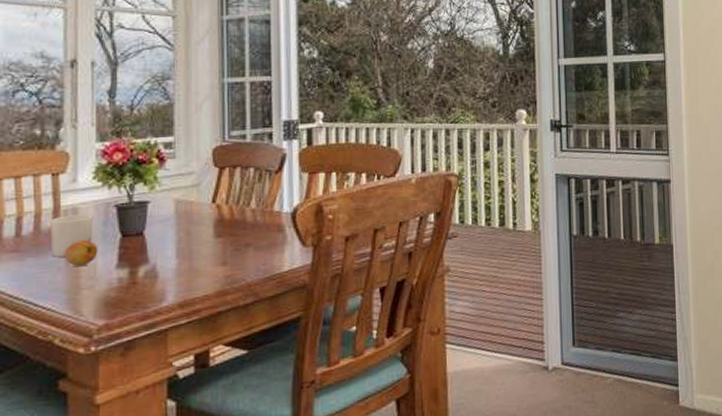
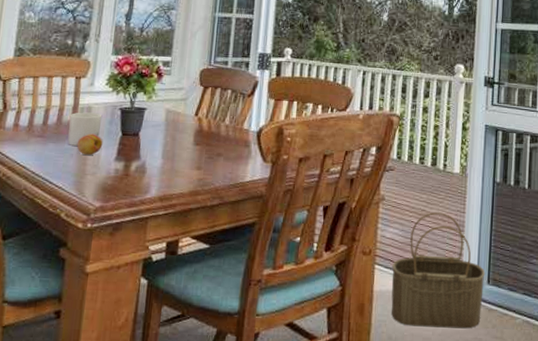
wicker basket: none [464,276,570,405] -> present [391,212,486,329]

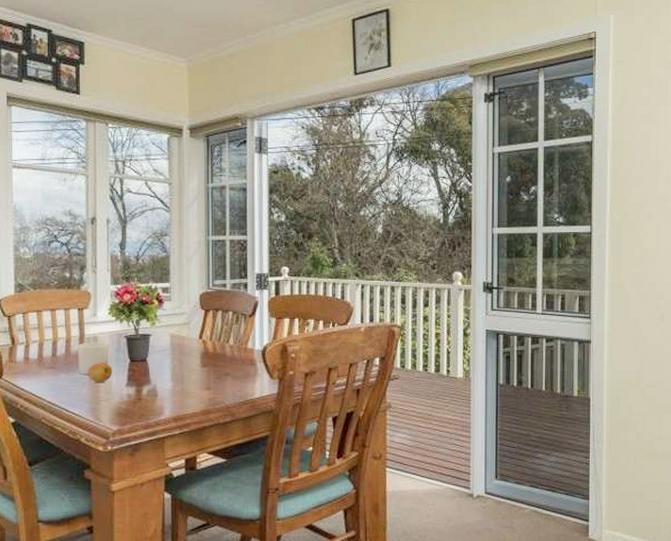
wicker basket: present [391,212,486,329] -> none [402,415,493,521]

